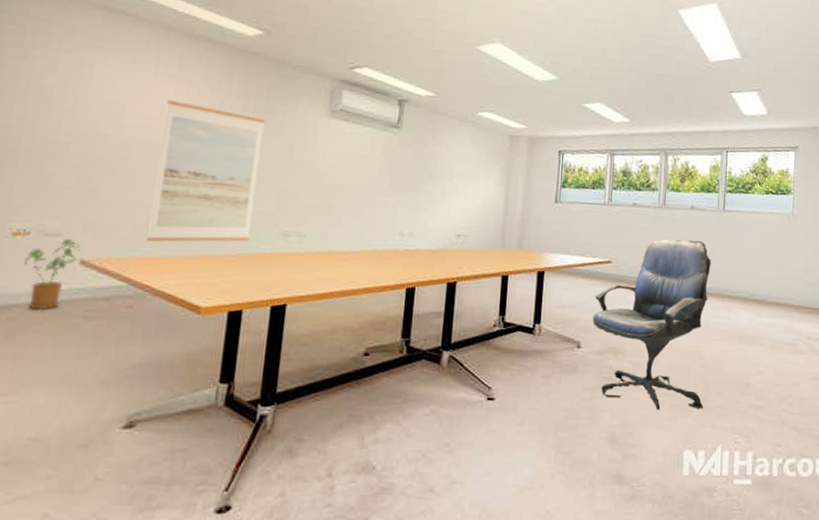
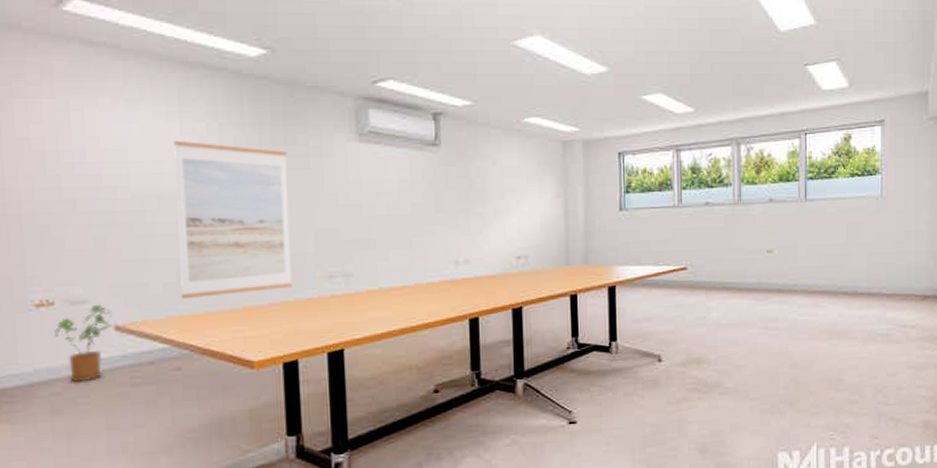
office chair: present [592,239,711,410] -> none [672,235,796,416]

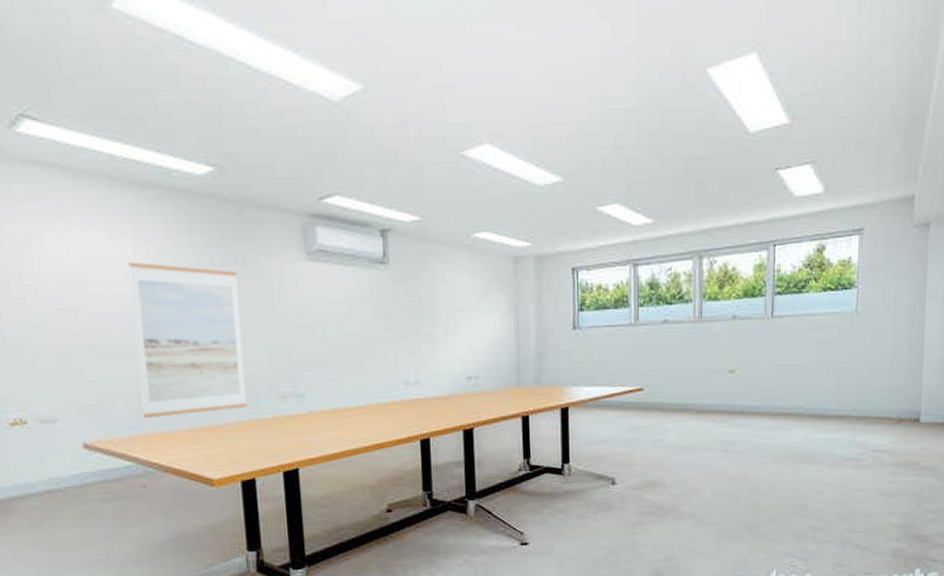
house plant: present [55,304,112,383] -> none [29,422,81,498]

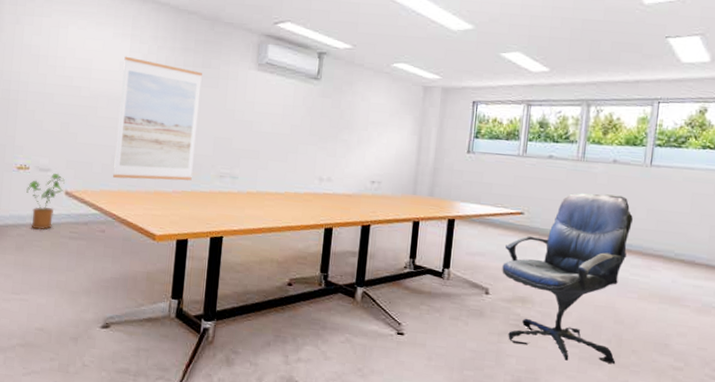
house plant: none [29,422,81,498] -> present [26,173,65,231]
office chair: none [627,354,759,540] -> present [502,193,633,365]

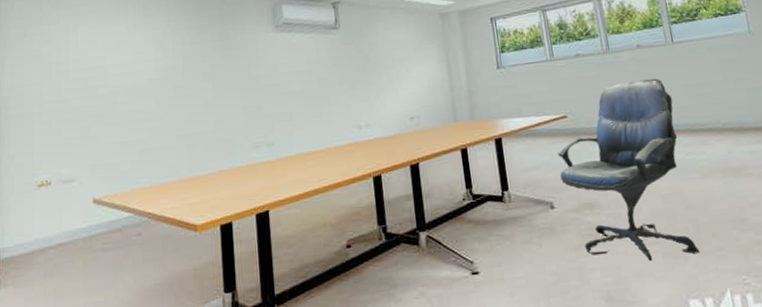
house plant: present [26,173,65,231] -> none [50,181,91,250]
wall art: present [113,56,202,181] -> none [139,45,227,173]

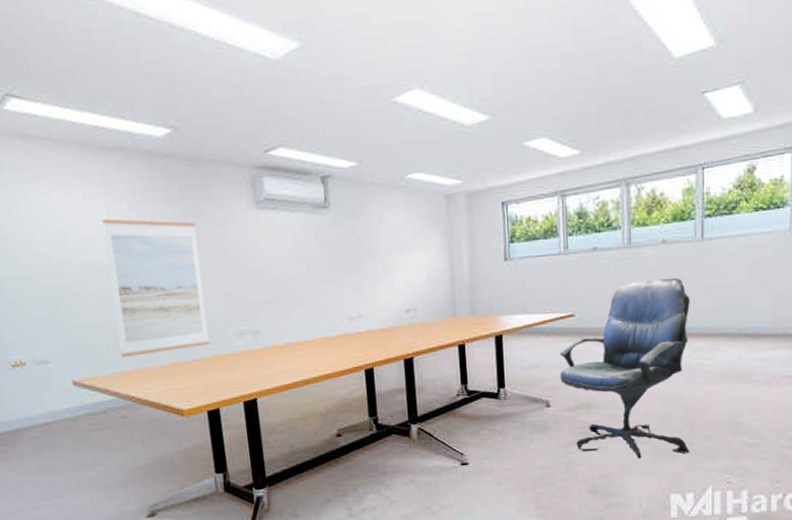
wall art: none [139,45,227,173] -> present [102,218,210,357]

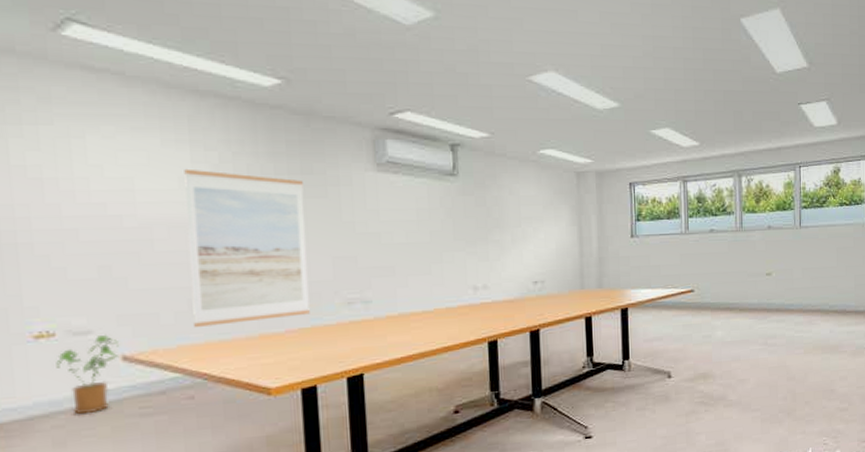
house plant: none [29,363,71,429] -> present [56,334,120,415]
office chair: present [560,277,690,459] -> none [680,259,793,425]

